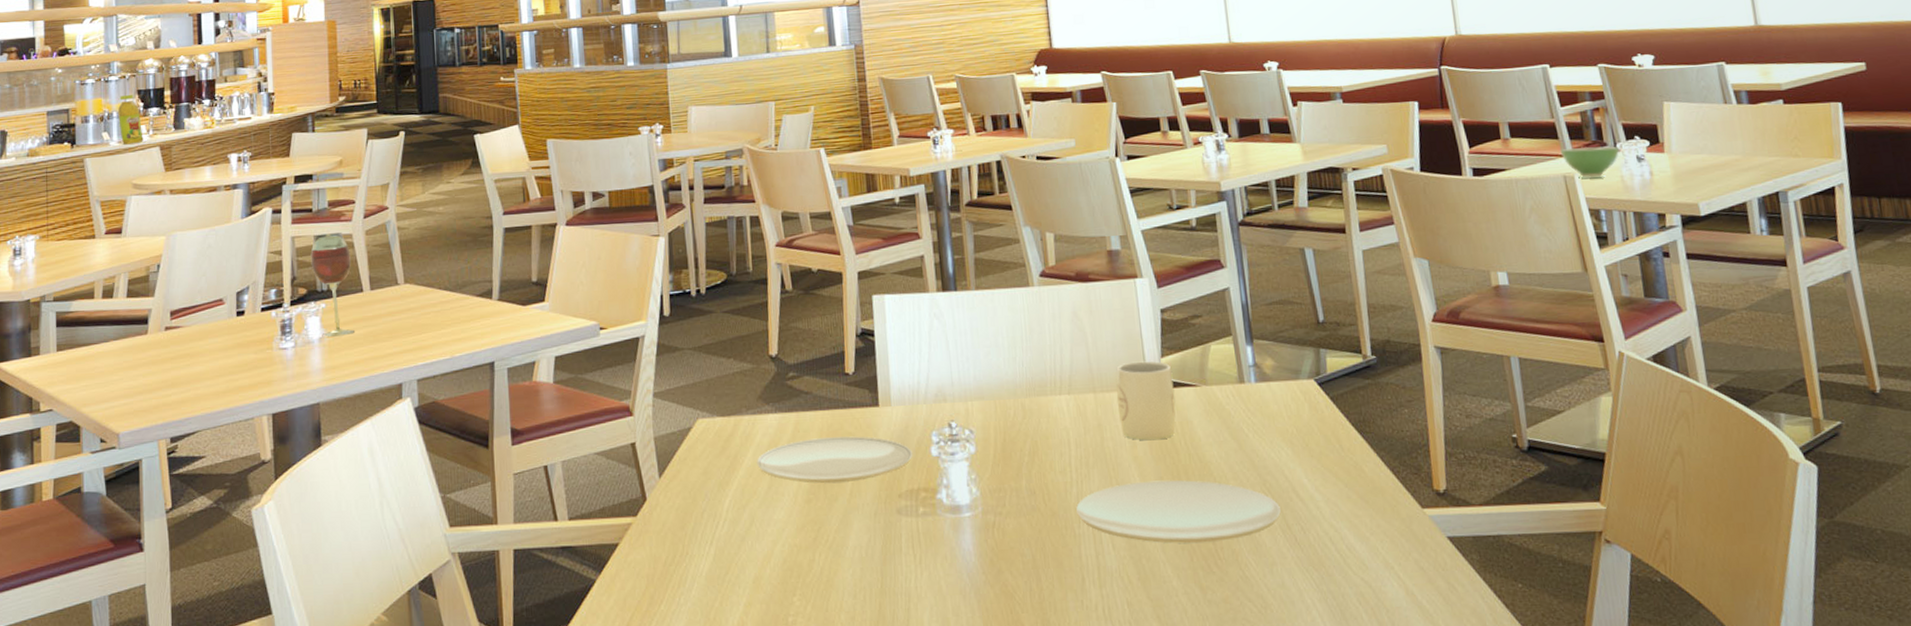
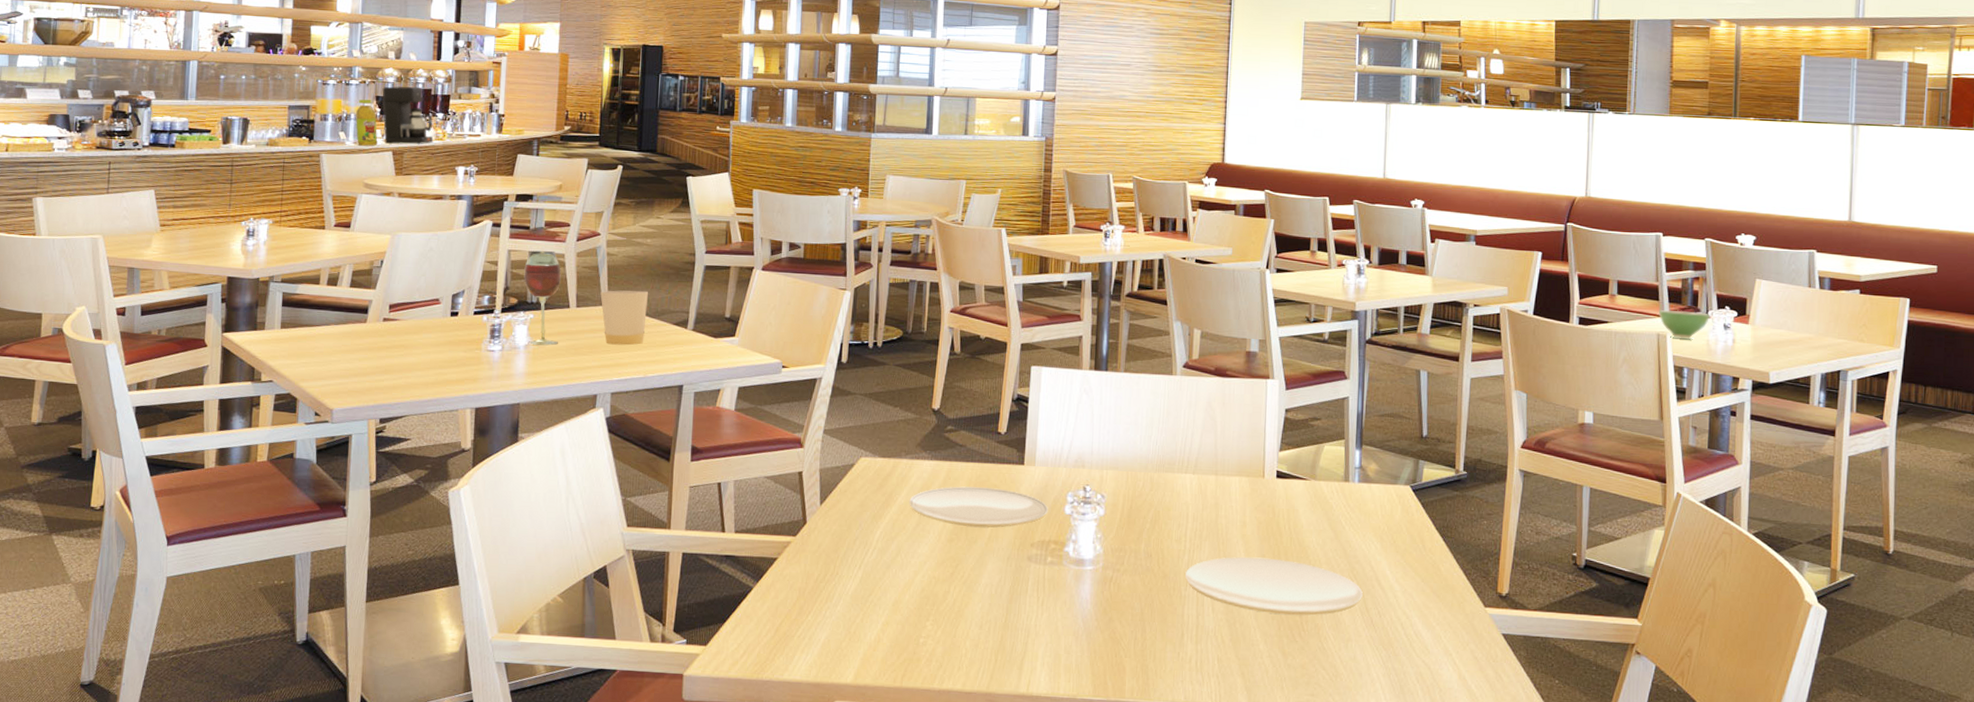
coffee maker: none [143,74,202,140] -> present [382,86,434,145]
dixie cup: none [395,263,447,327] -> present [600,290,648,346]
mug: present [1116,361,1176,441] -> none [1234,452,1287,523]

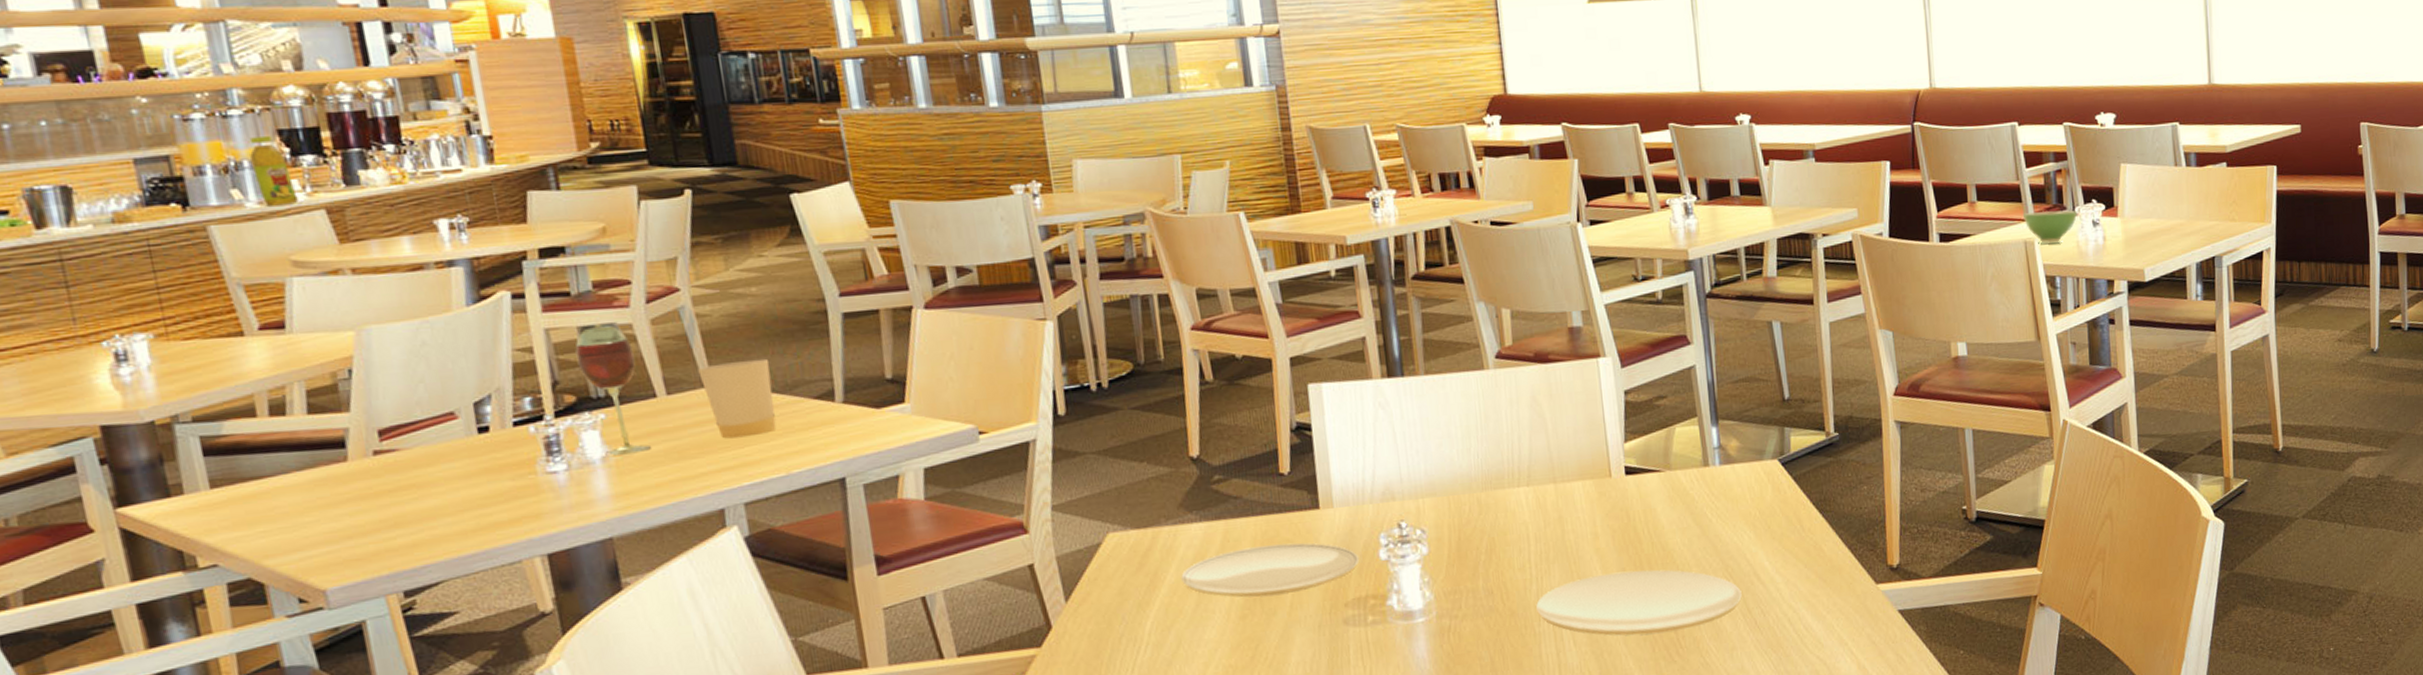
coffee maker: present [382,86,434,145] -> none [284,108,389,200]

